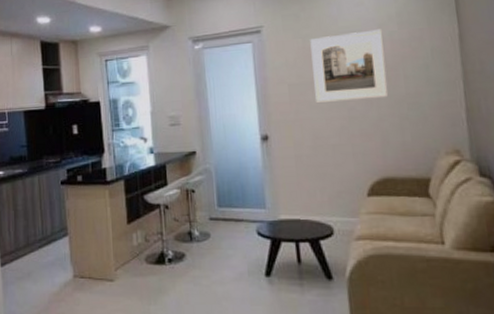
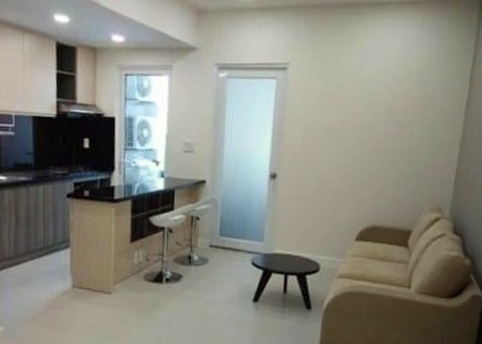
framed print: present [310,29,389,103] -> none [327,83,401,152]

